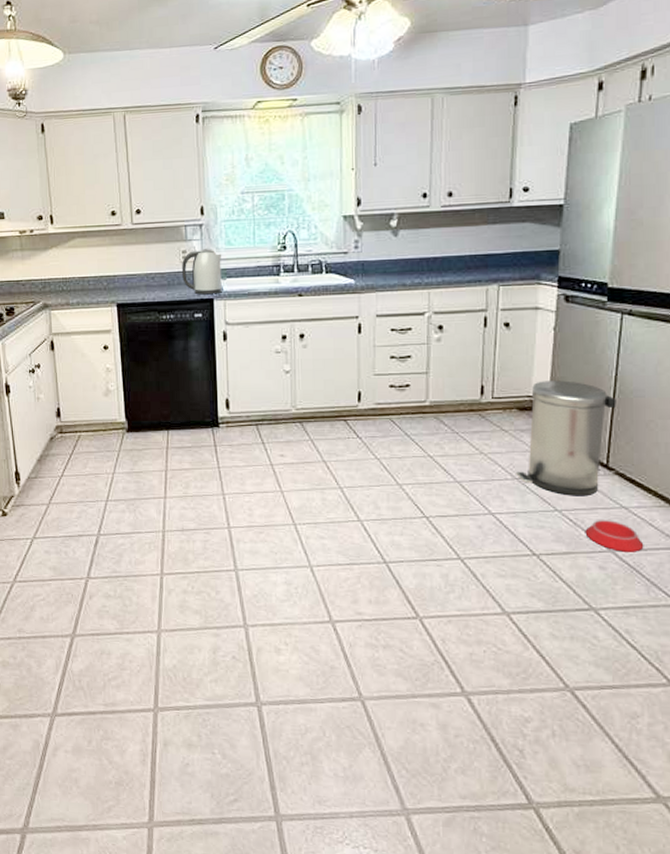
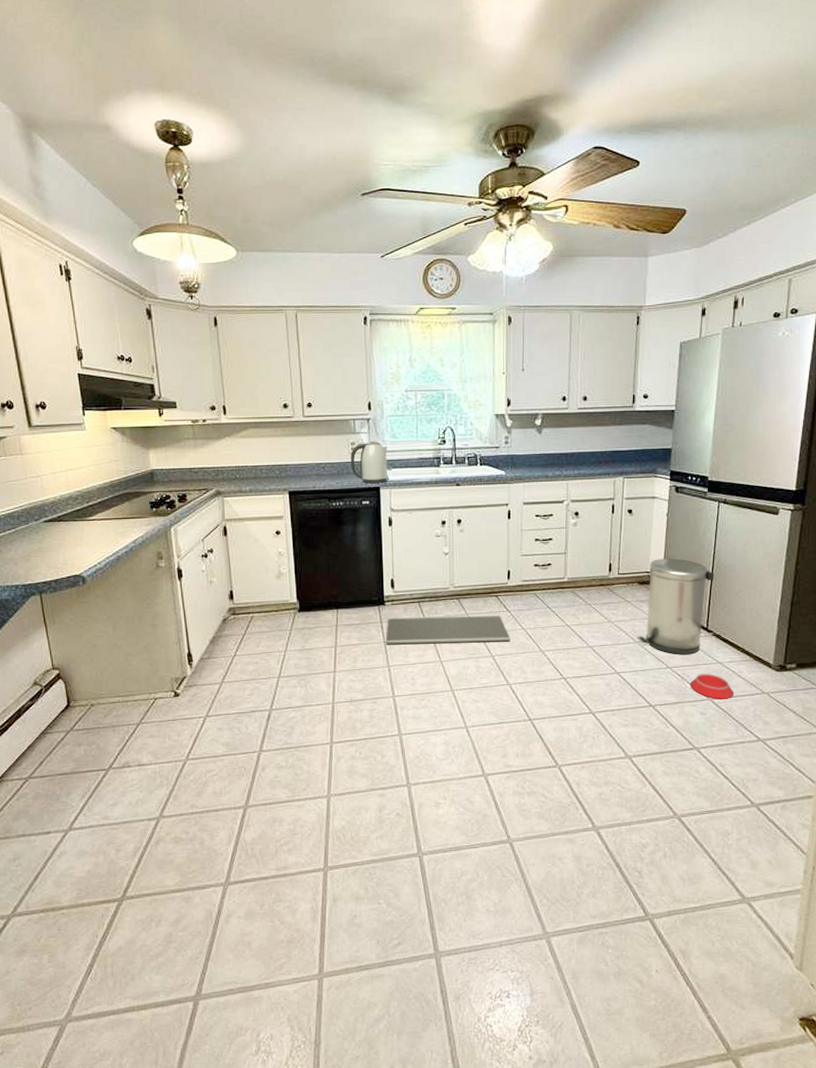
door mat: none [219,441,362,472] -> present [385,615,511,645]

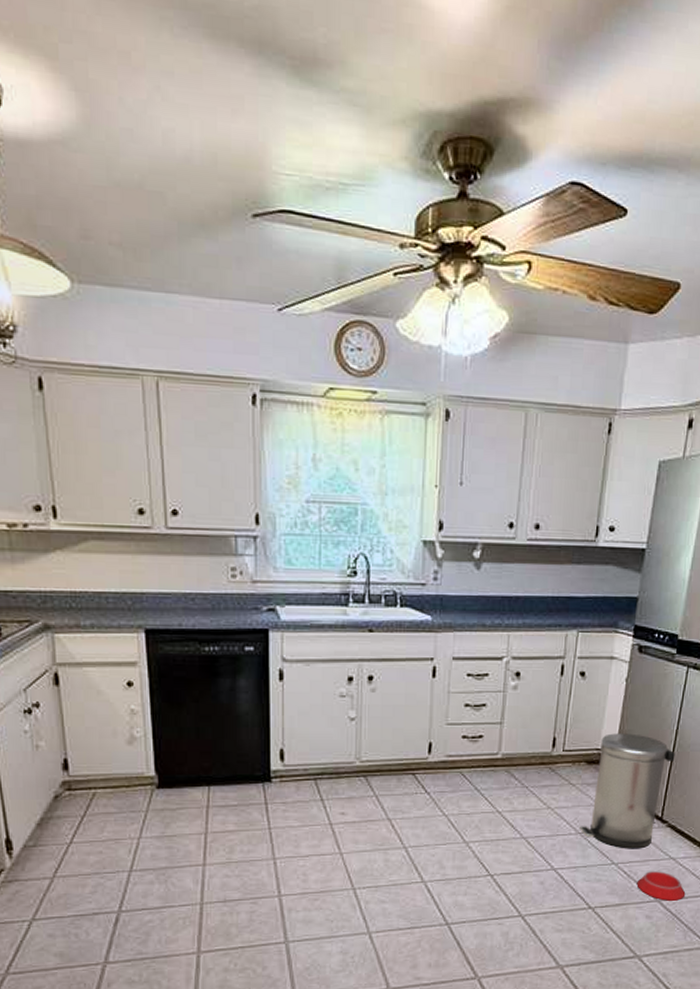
kettle: present [351,441,388,484] -> none [230,567,281,624]
door mat: present [385,615,511,645] -> none [270,797,429,832]

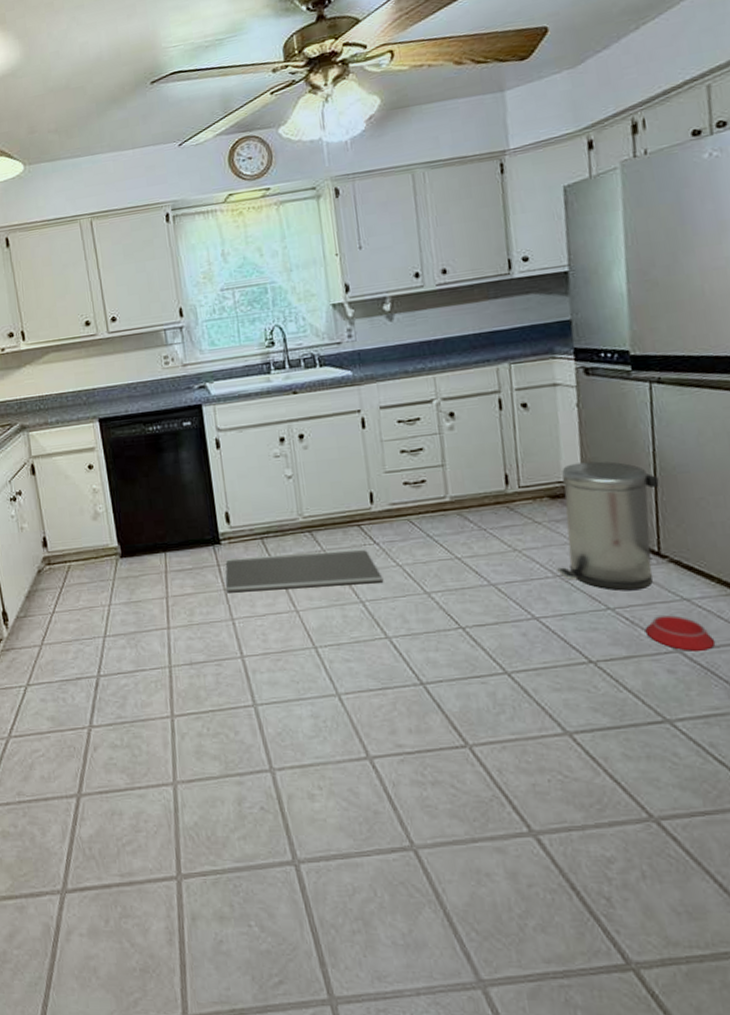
door mat: none [270,797,429,832] -> present [225,549,384,593]

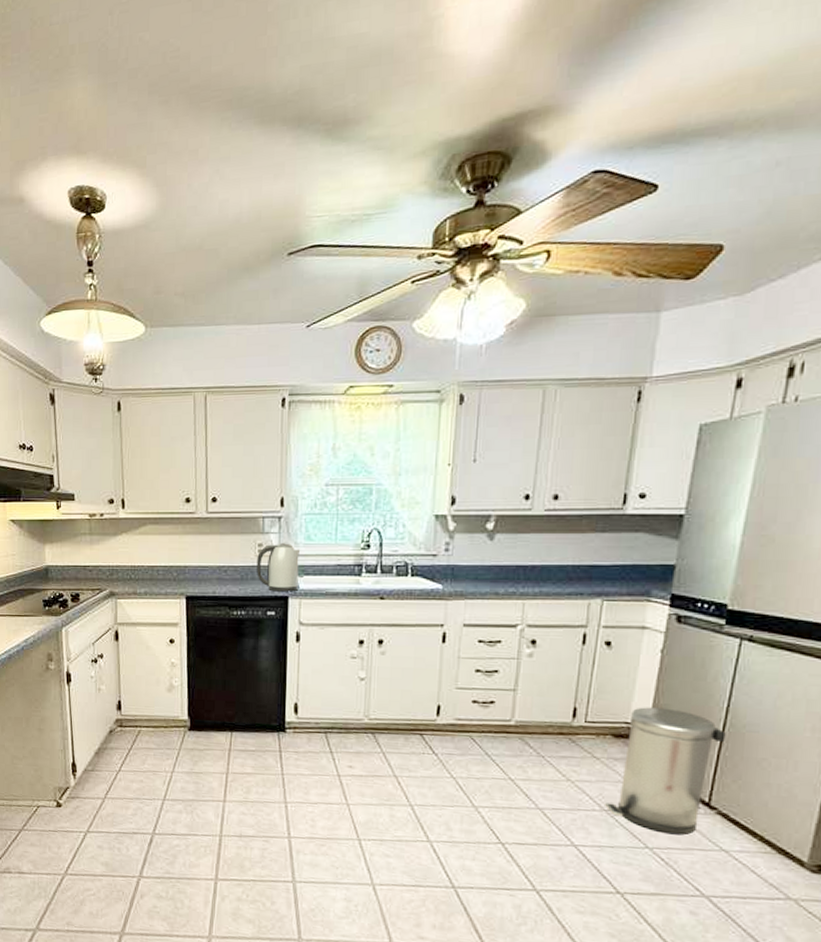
kettle: none [164,351,210,402] -> present [257,543,301,592]
door mat: present [225,549,384,593] -> none [283,747,436,791]
pet bowl: present [645,615,716,651] -> none [677,861,743,900]

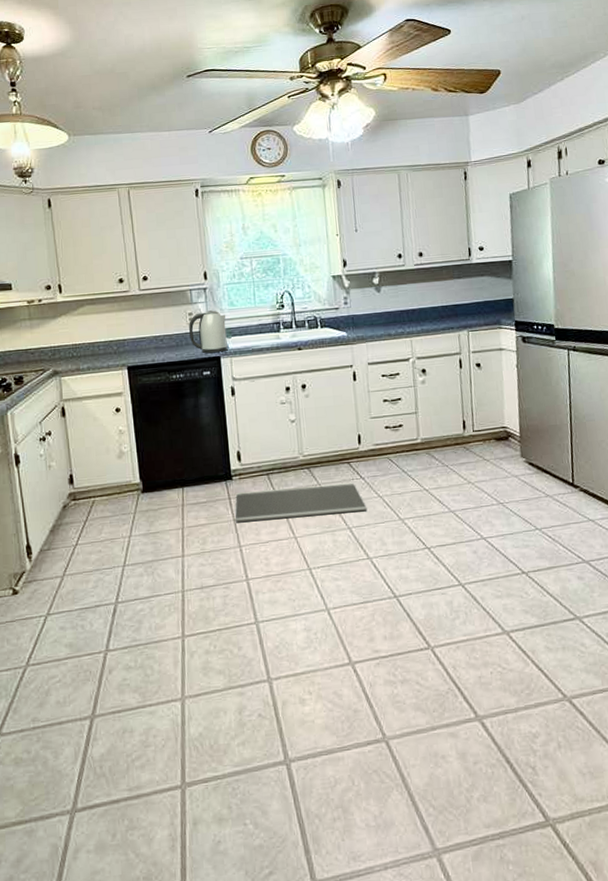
door mat: none [283,747,436,791] -> present [235,482,367,523]
pedal bin: present [604,707,726,836] -> none [499,411,574,515]

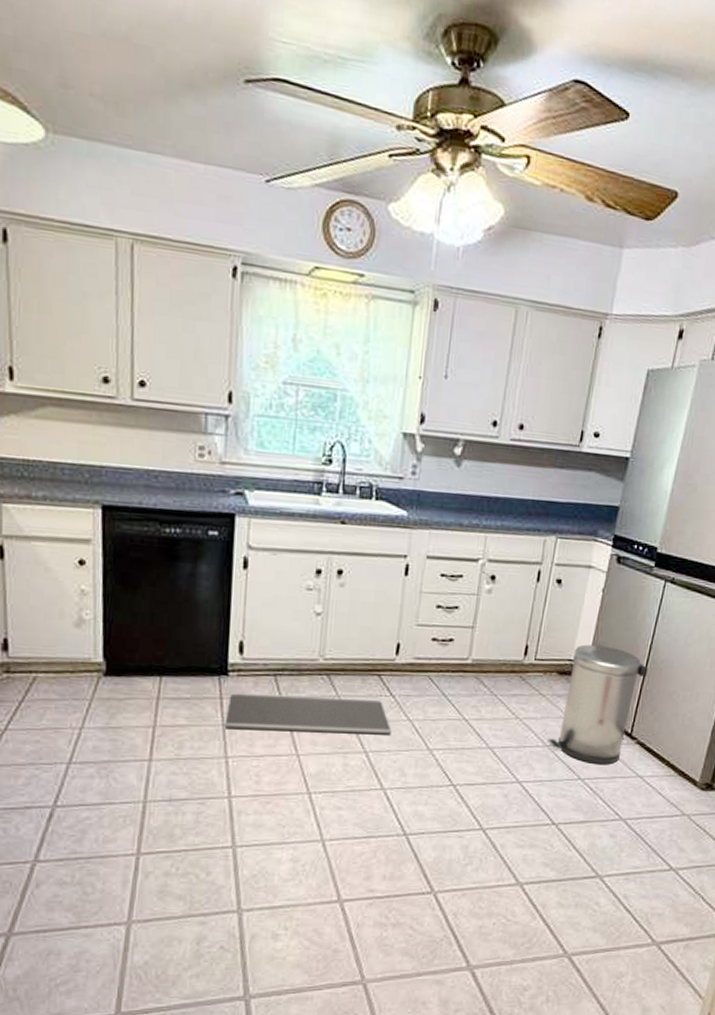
kettle: present [189,310,228,354] -> none [196,448,252,509]
pedal bin: none [499,411,574,515] -> present [546,644,648,765]

